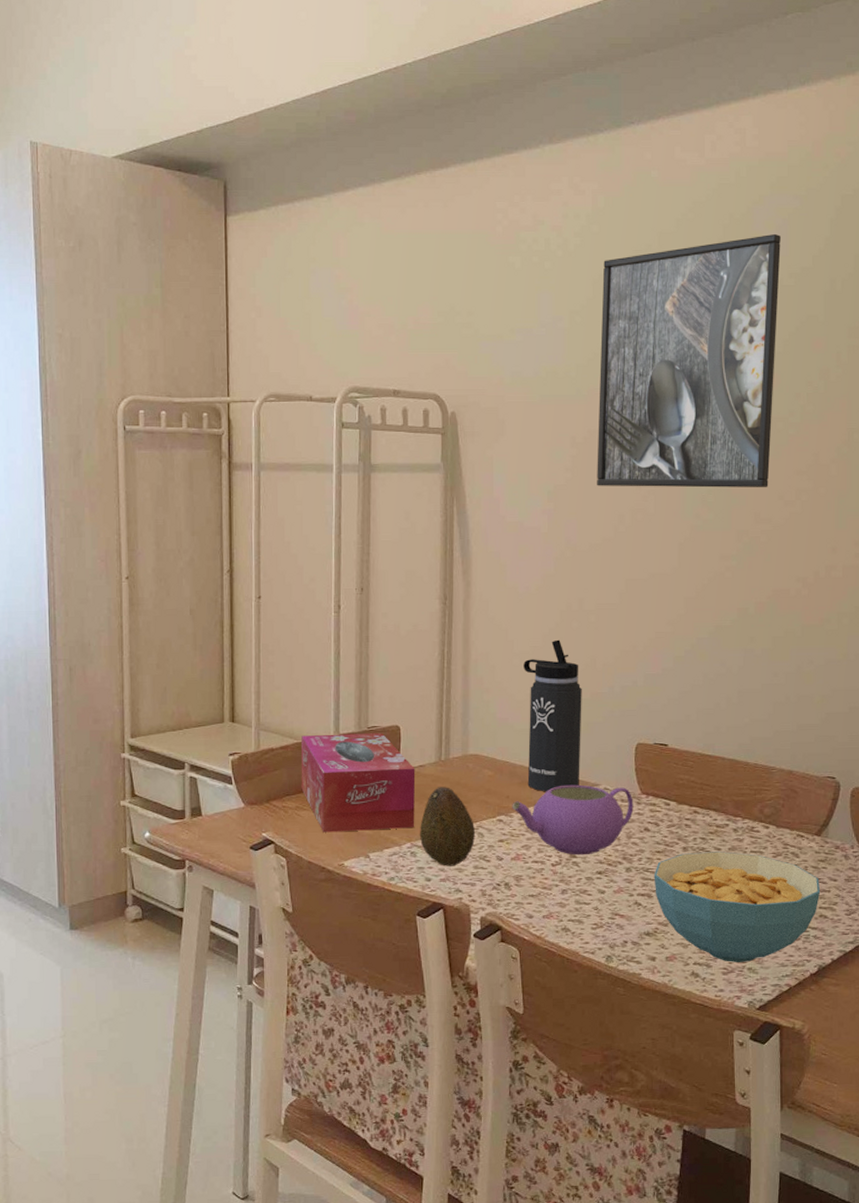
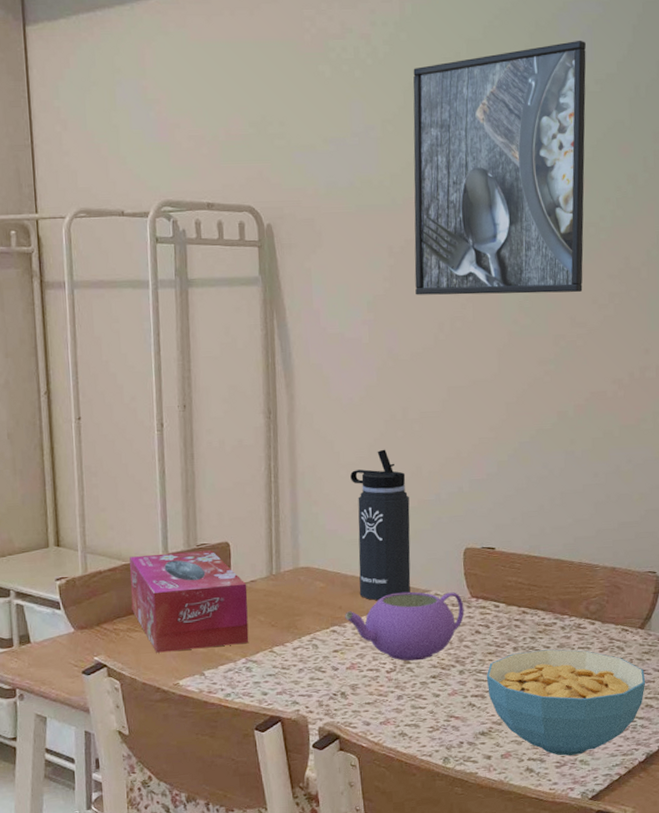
fruit: present [419,787,476,866] -> none [253,600,310,680]

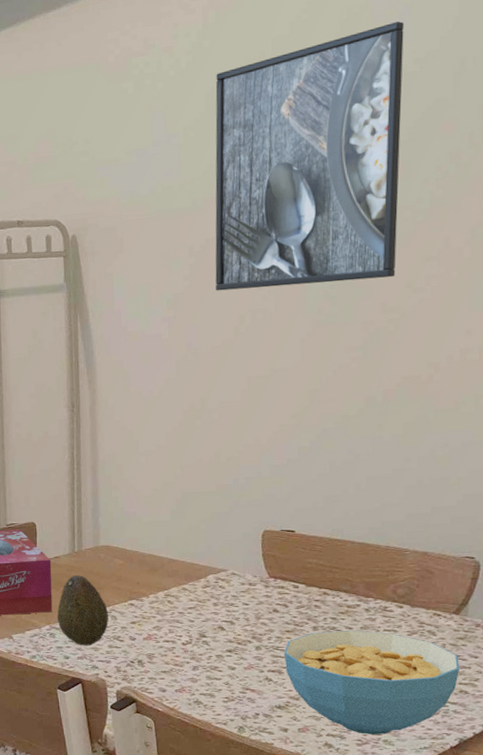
fruit: none [253,600,310,680] -> present [57,575,109,646]
teapot: present [345,592,464,661] -> none [142,570,262,635]
thermos bottle: present [350,449,411,601] -> none [149,437,208,578]

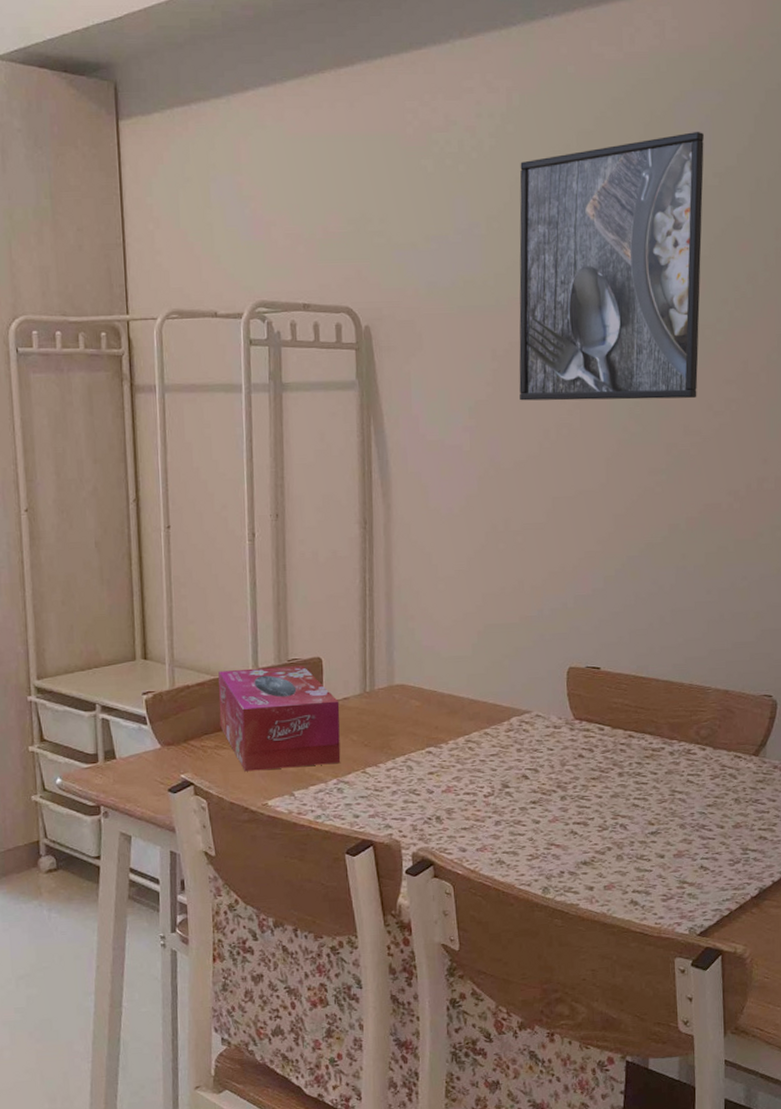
fruit: present [57,575,109,646] -> none [345,719,405,802]
cereal bowl: present [284,630,460,735] -> none [589,775,760,889]

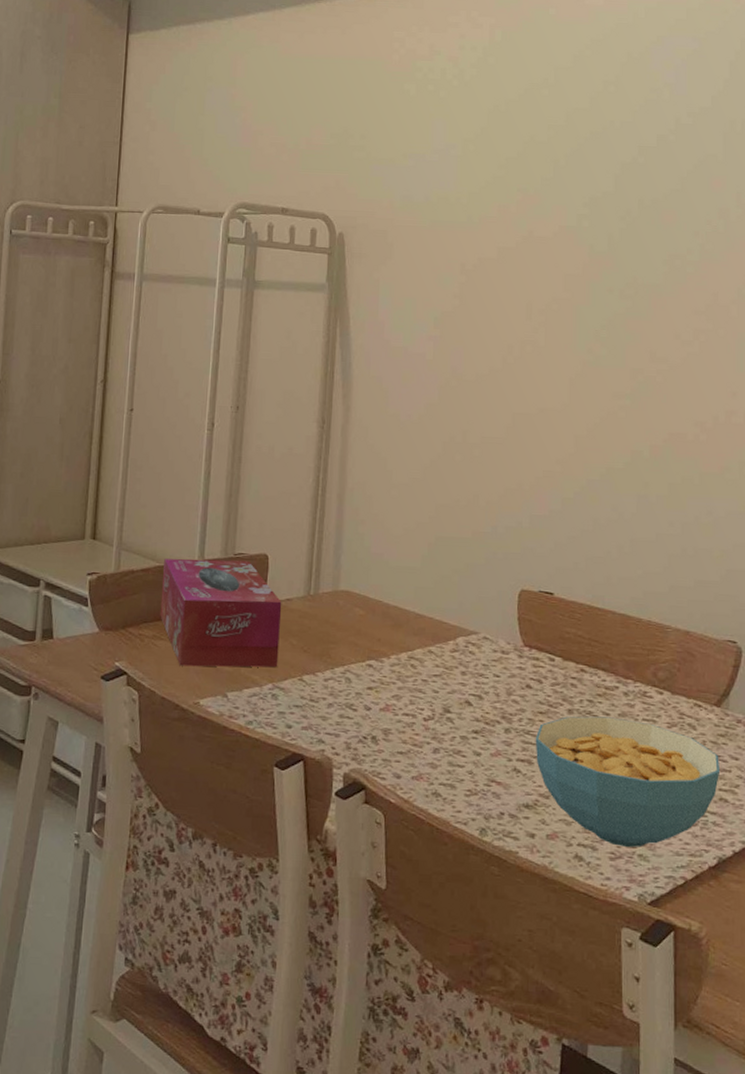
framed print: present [519,131,704,401] -> none [486,73,679,326]
cereal bowl: none [589,775,760,889] -> present [535,716,721,848]

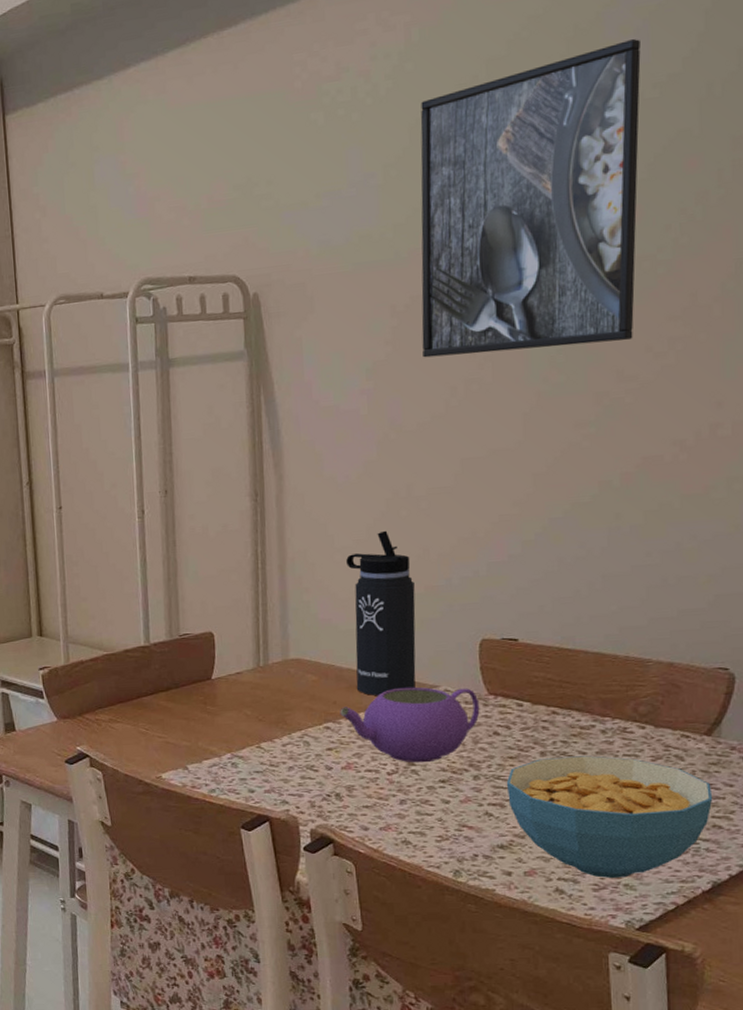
tissue box: present [160,558,282,668] -> none [111,641,235,745]
teapot: none [383,630,515,711] -> present [340,687,480,763]
thermos bottle: none [401,472,463,637] -> present [346,530,416,696]
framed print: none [486,73,679,326] -> present [420,38,641,358]

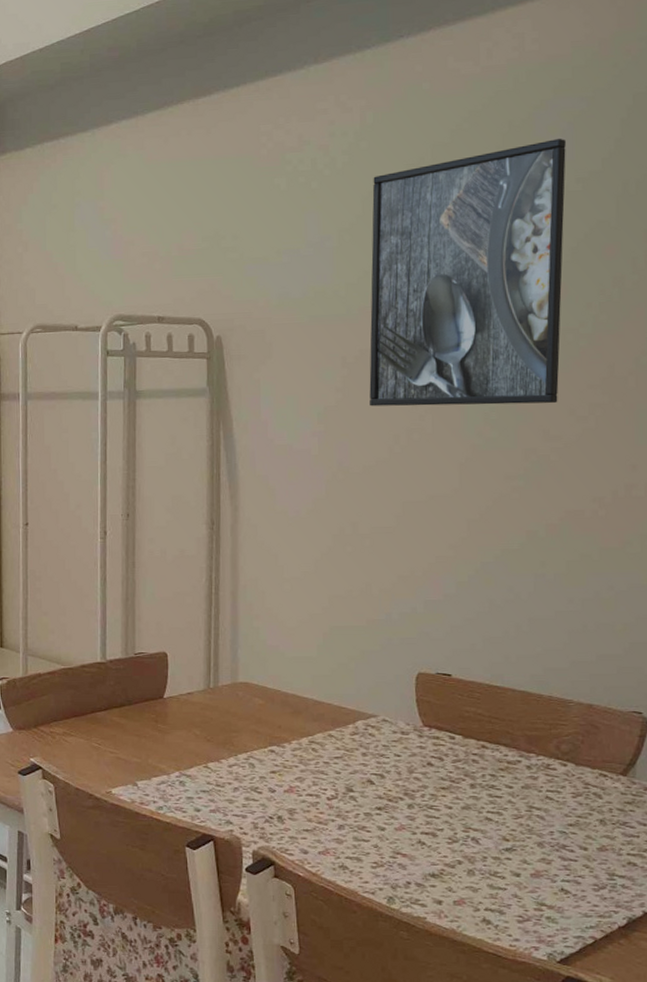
teapot: present [340,687,480,763] -> none [284,715,415,790]
thermos bottle: present [346,530,416,696] -> none [294,564,358,723]
cereal bowl: present [506,755,713,878] -> none [438,789,628,910]

